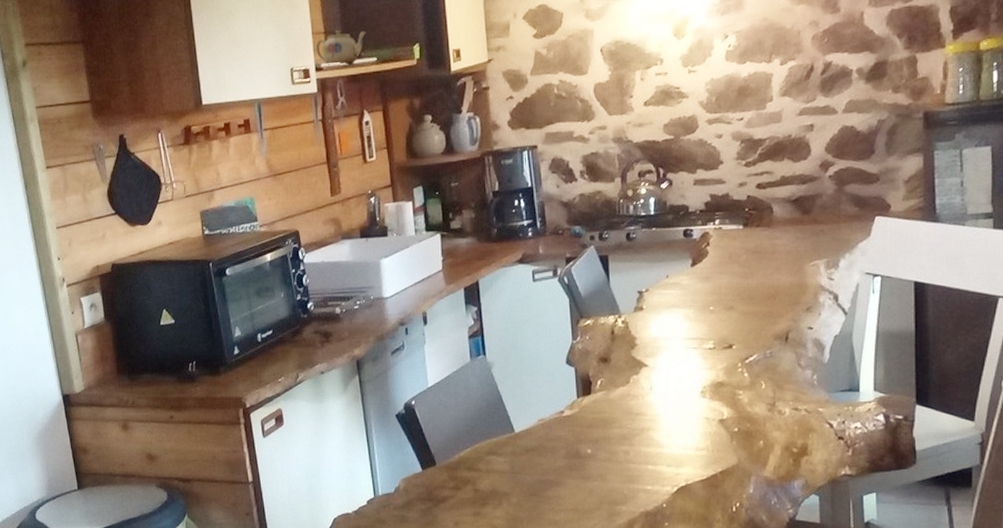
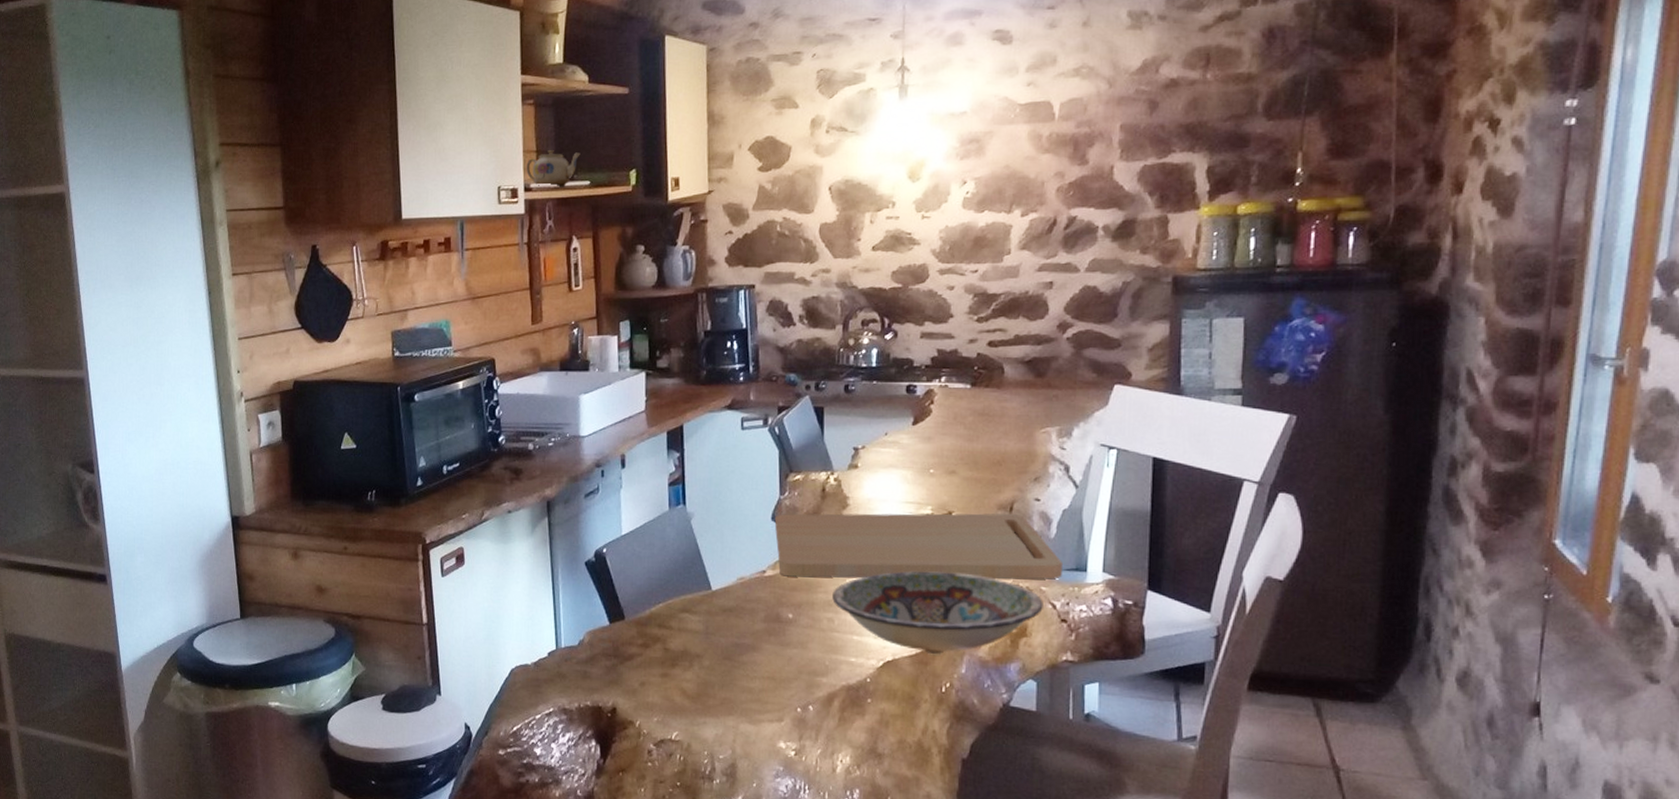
cutting board: none [569,343,837,415] -> present [774,513,1062,580]
bowl: none [627,401,821,477] -> present [832,571,1043,654]

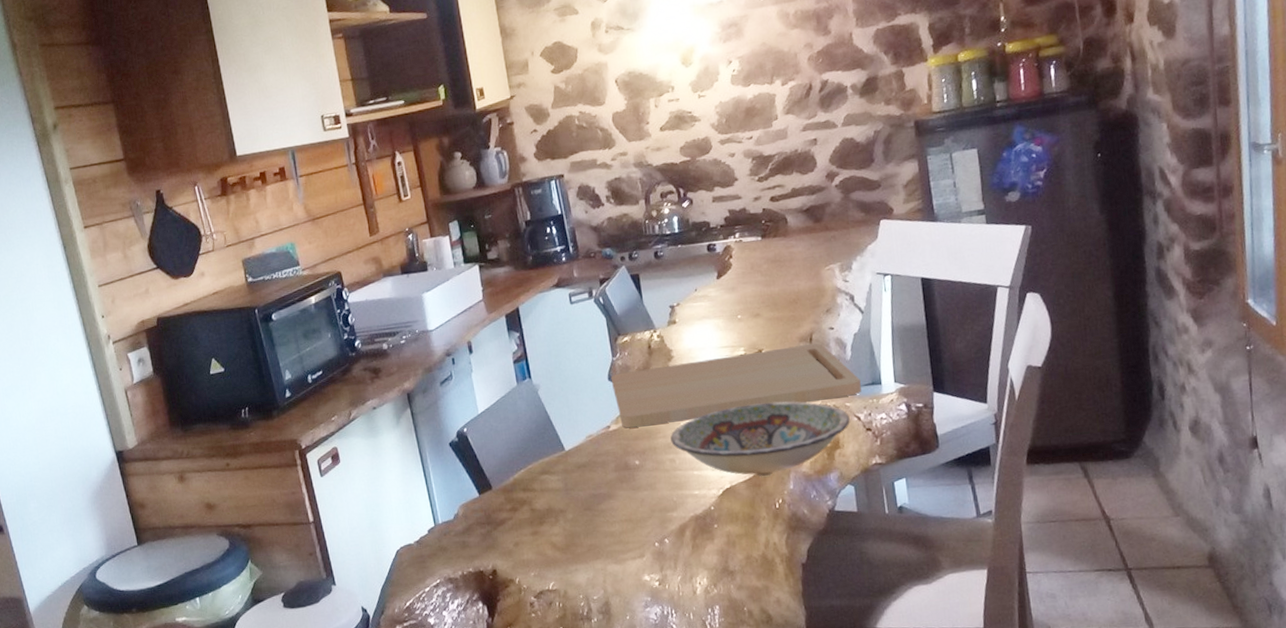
teapot: present [526,149,580,189] -> none [344,76,392,111]

